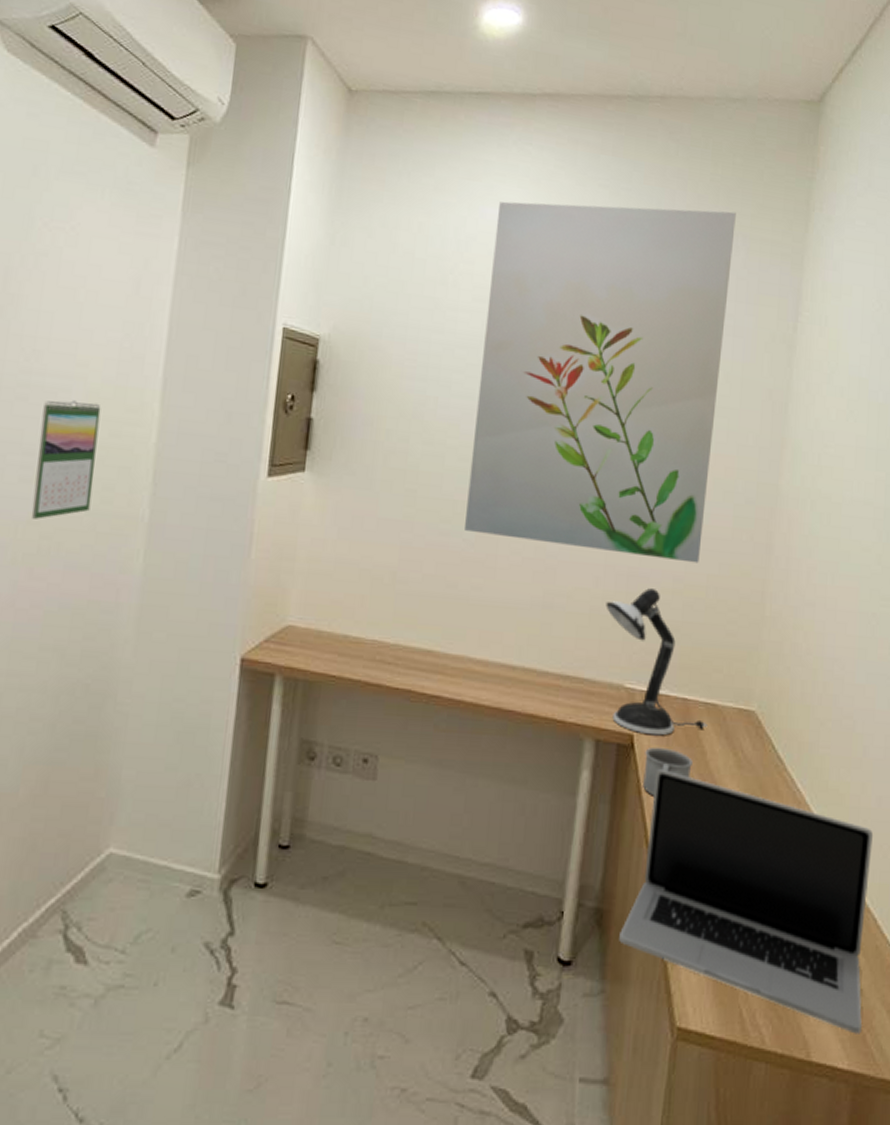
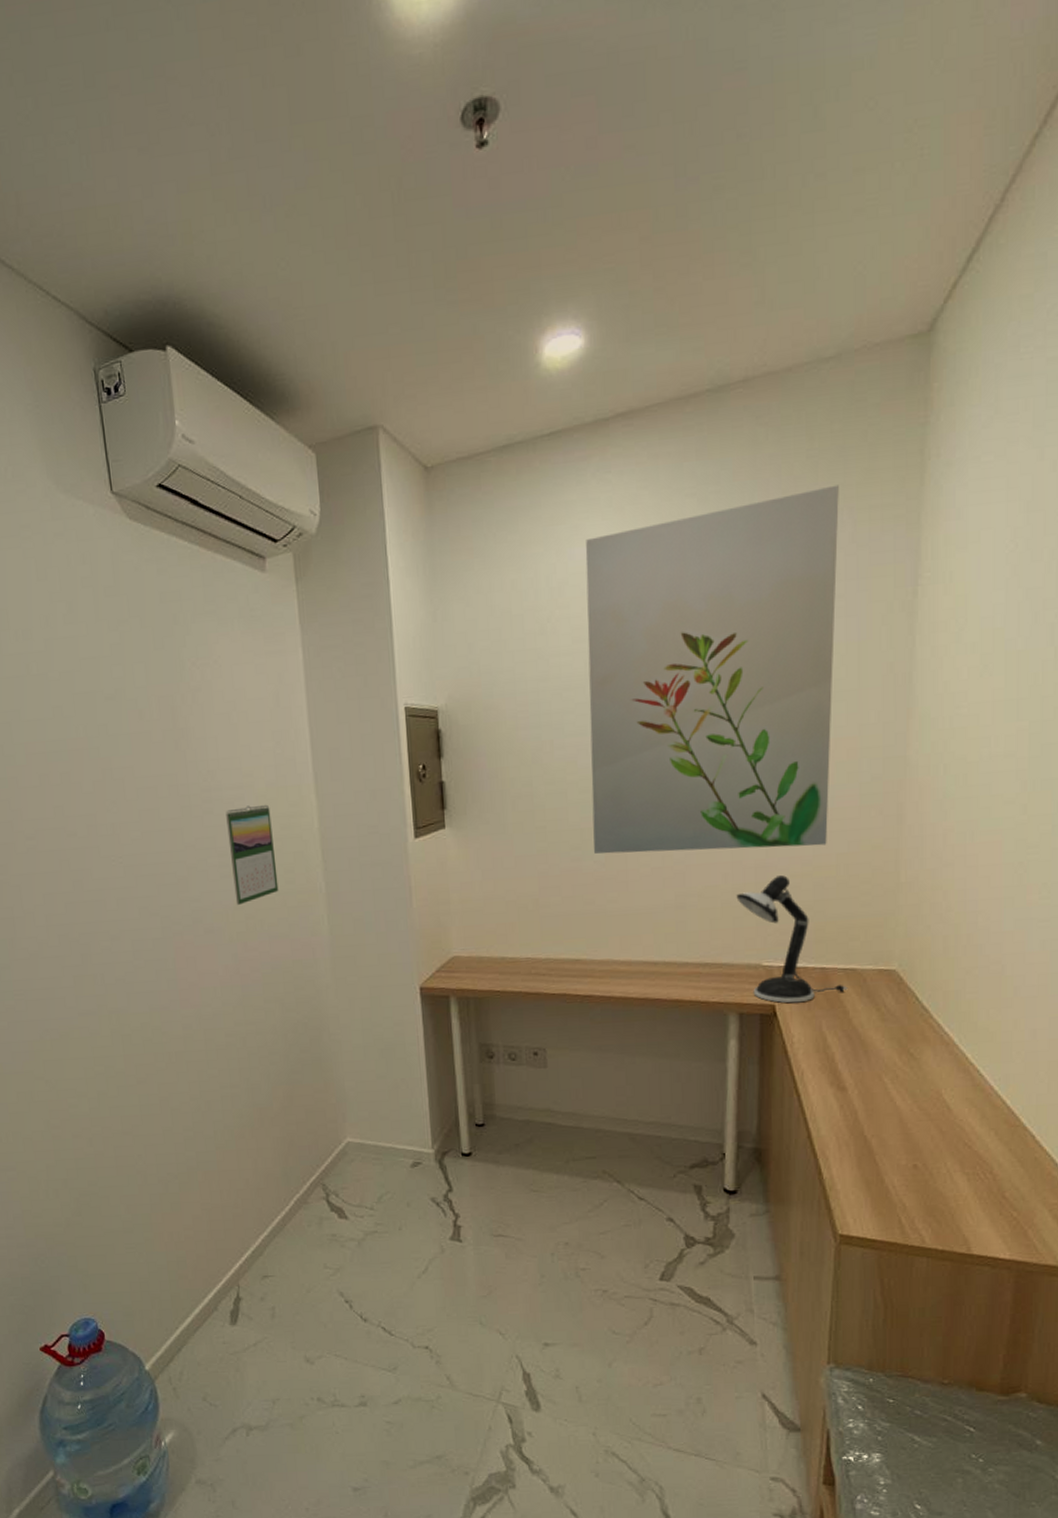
laptop: present [619,769,874,1034] -> none [778,1030,1029,1231]
mug: present [643,747,692,796] -> none [788,1012,835,1054]

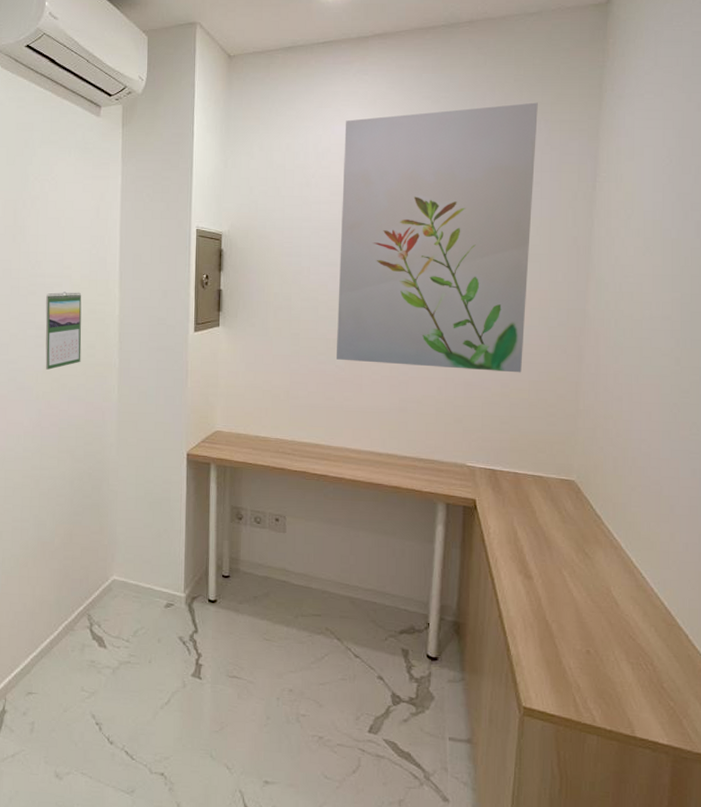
desk lamp: present [736,875,848,1003] -> none [448,393,535,500]

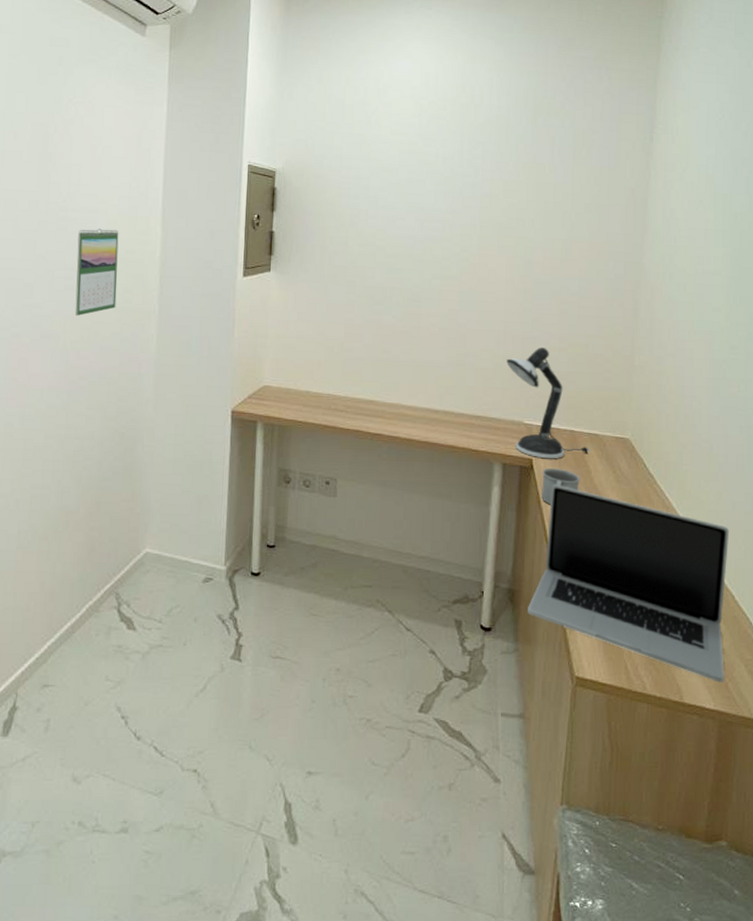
wall art: present [335,102,538,373] -> none [393,49,599,327]
desk lamp: none [448,393,535,500] -> present [506,347,591,459]
laptop: none [473,524,683,719] -> present [528,485,730,683]
mug: none [486,508,525,543] -> present [541,468,580,505]

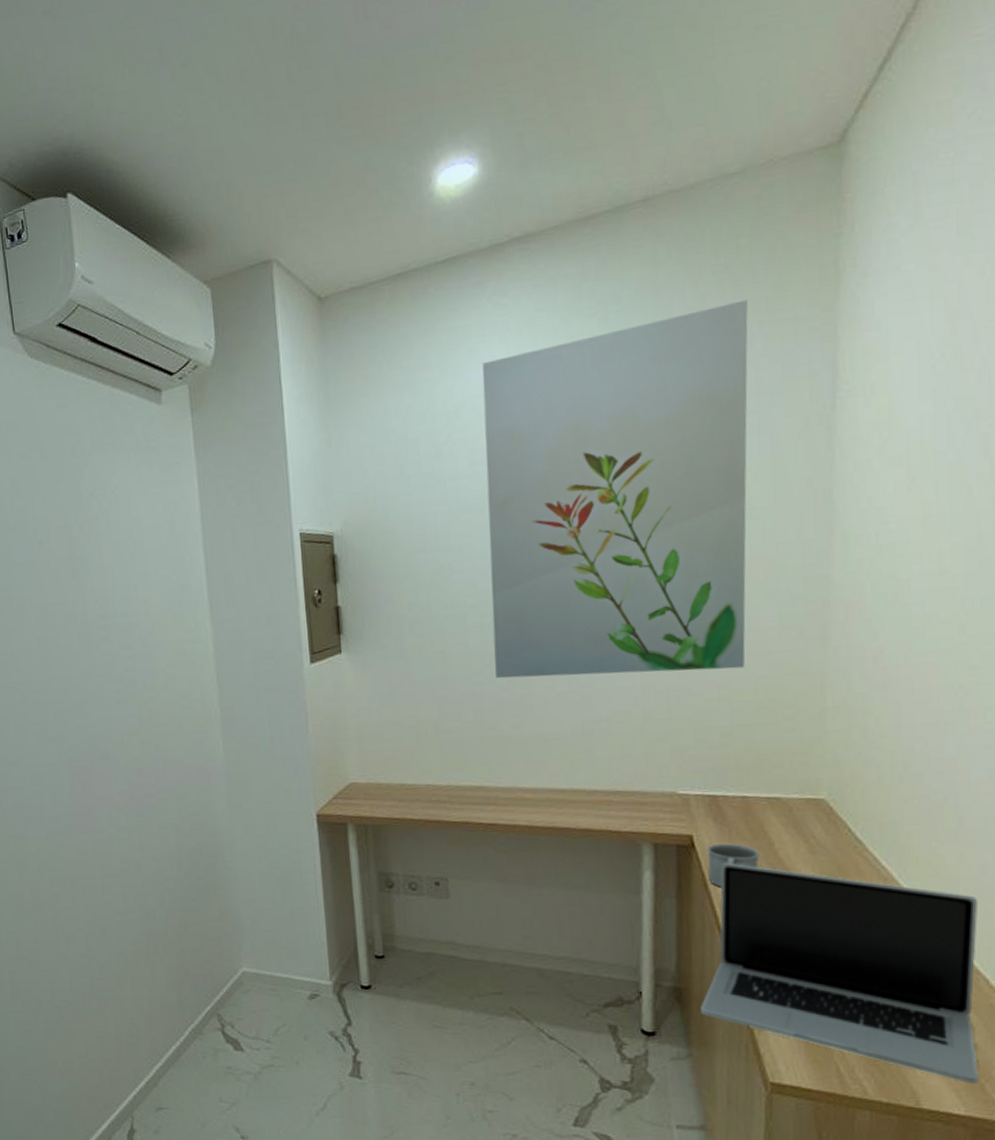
calendar: present [74,228,119,316] -> none [122,630,174,731]
wall art: none [393,49,599,327] -> present [482,299,748,679]
desk lamp: present [506,347,591,459] -> none [648,700,772,834]

